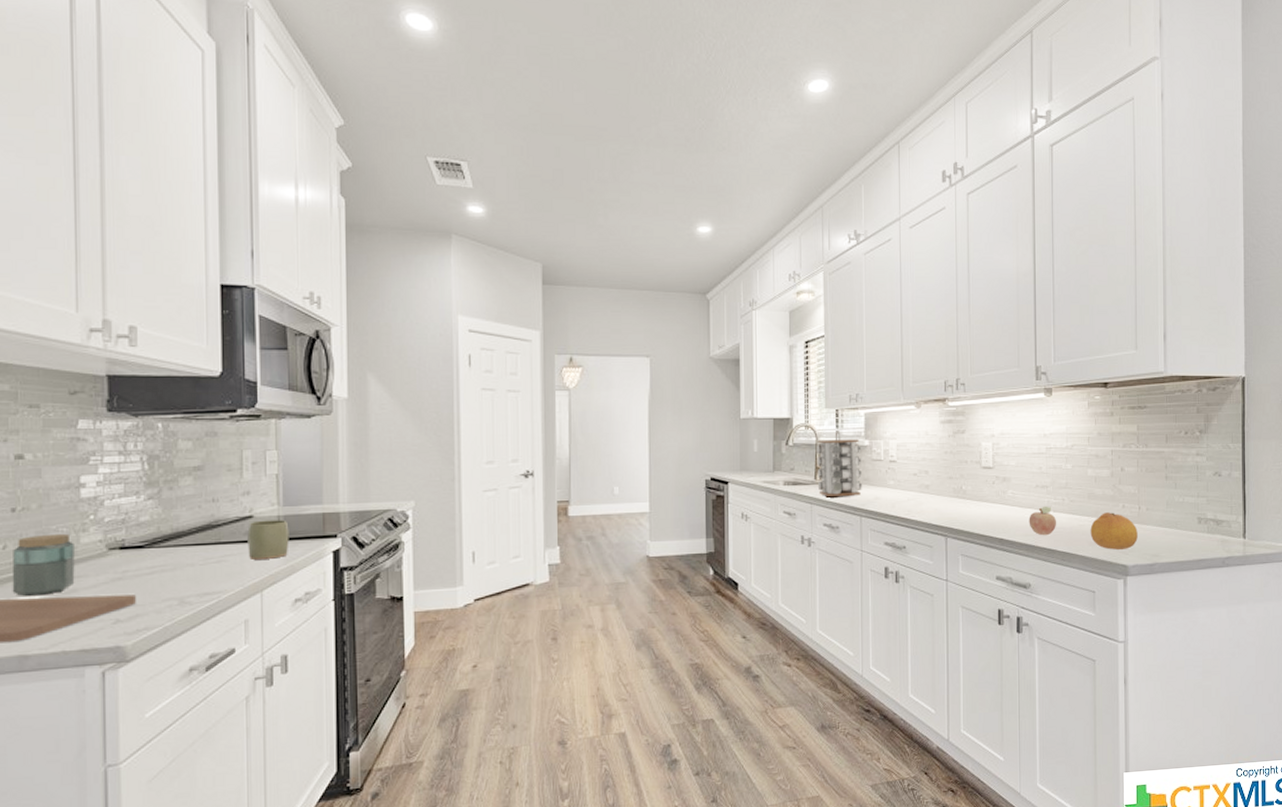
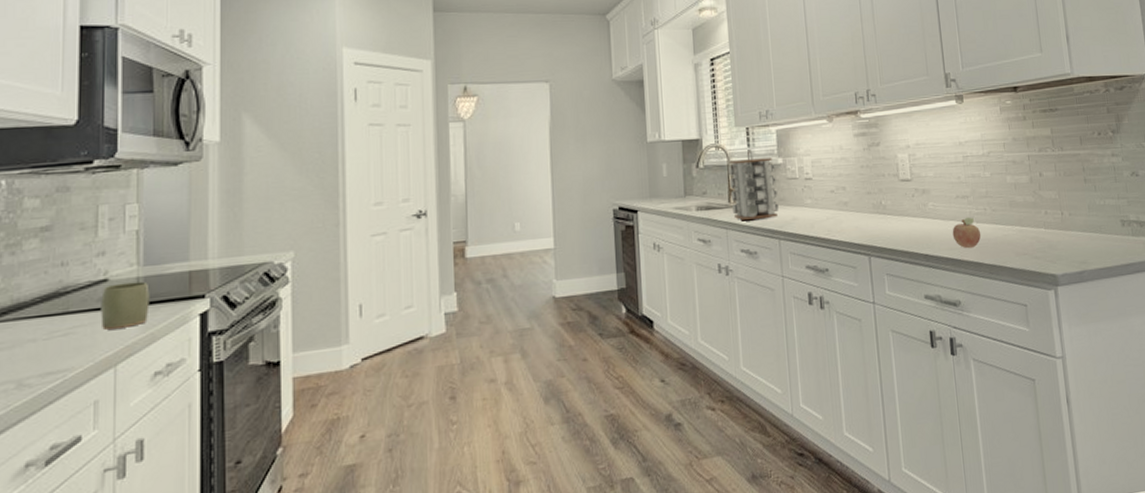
fruit: present [1090,512,1138,551] -> none [1015,220,1064,260]

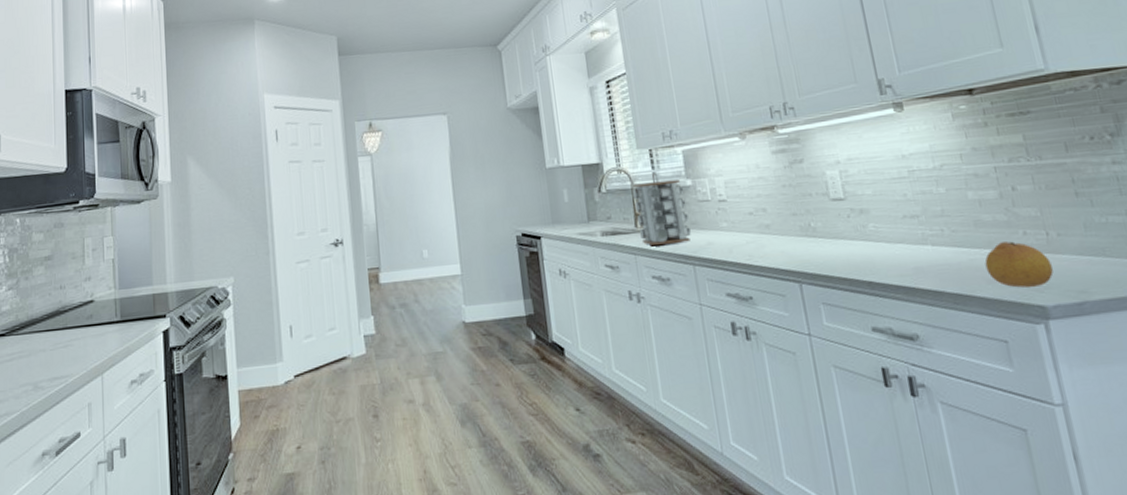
mug: present [100,281,150,330] -> none [89,302,125,343]
fruit: present [952,217,982,249] -> none [901,239,940,276]
fruit: none [1015,220,1064,260] -> present [984,241,1053,289]

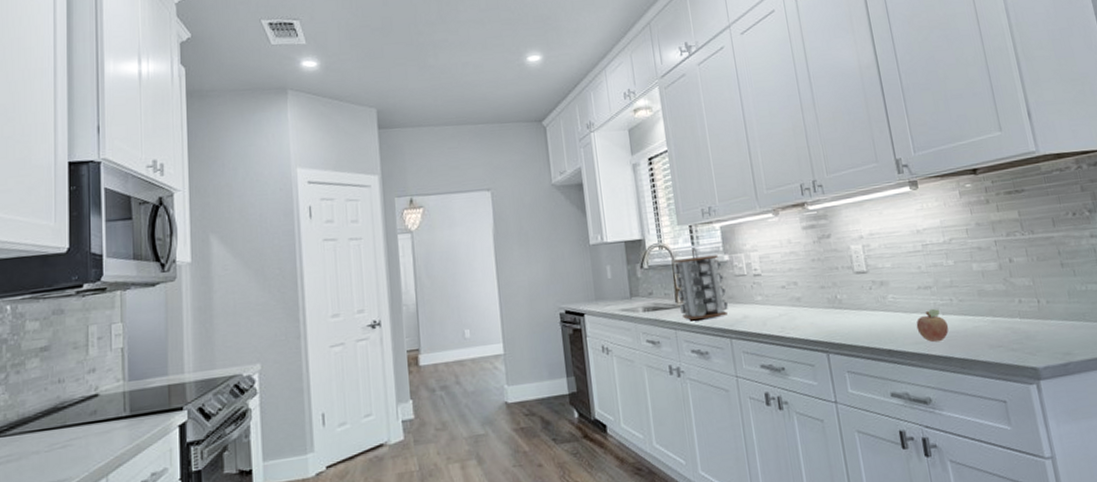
fruit: none [901,239,940,276] -> present [916,308,949,343]
fruit: present [984,241,1053,289] -> none [987,309,1044,352]

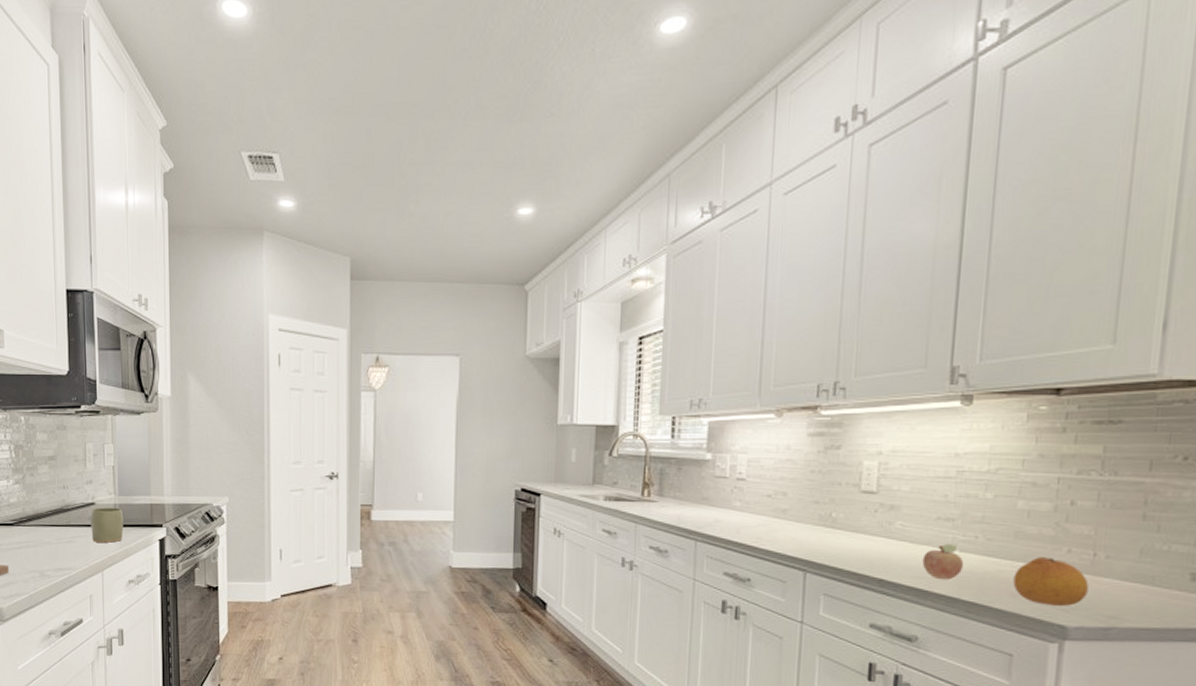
mug: none [93,395,135,442] -> present [91,507,124,543]
spice rack: present [673,247,728,321] -> none [644,441,702,518]
fruit: none [987,309,1044,352] -> present [1013,557,1089,607]

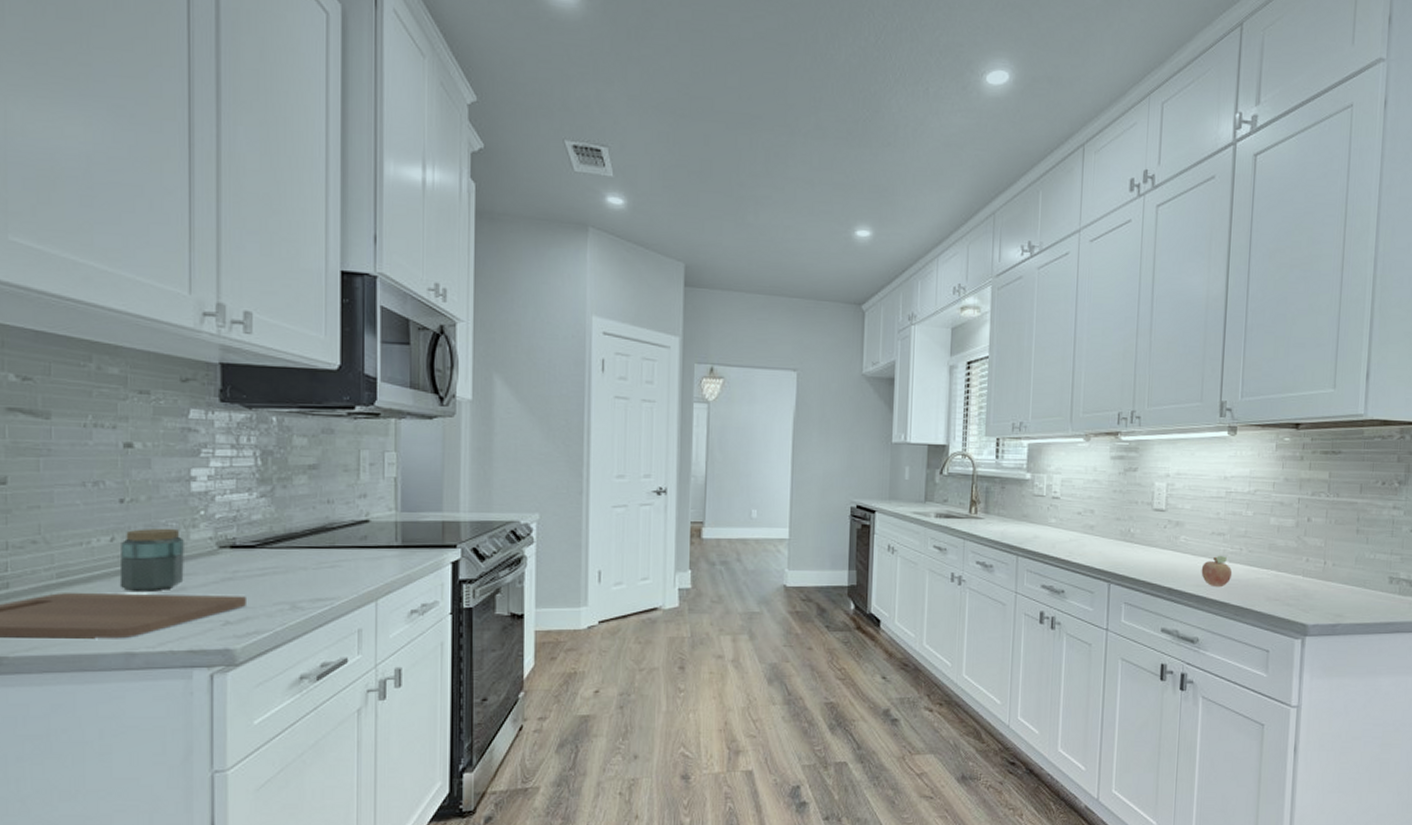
mug: present [91,507,124,543] -> none [363,525,407,567]
fruit: present [1013,557,1089,607] -> none [1268,566,1321,608]

